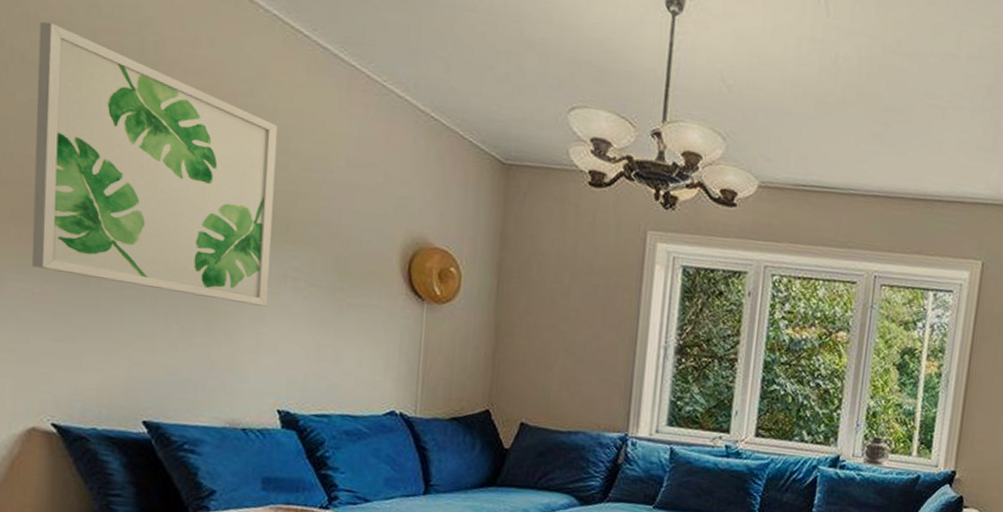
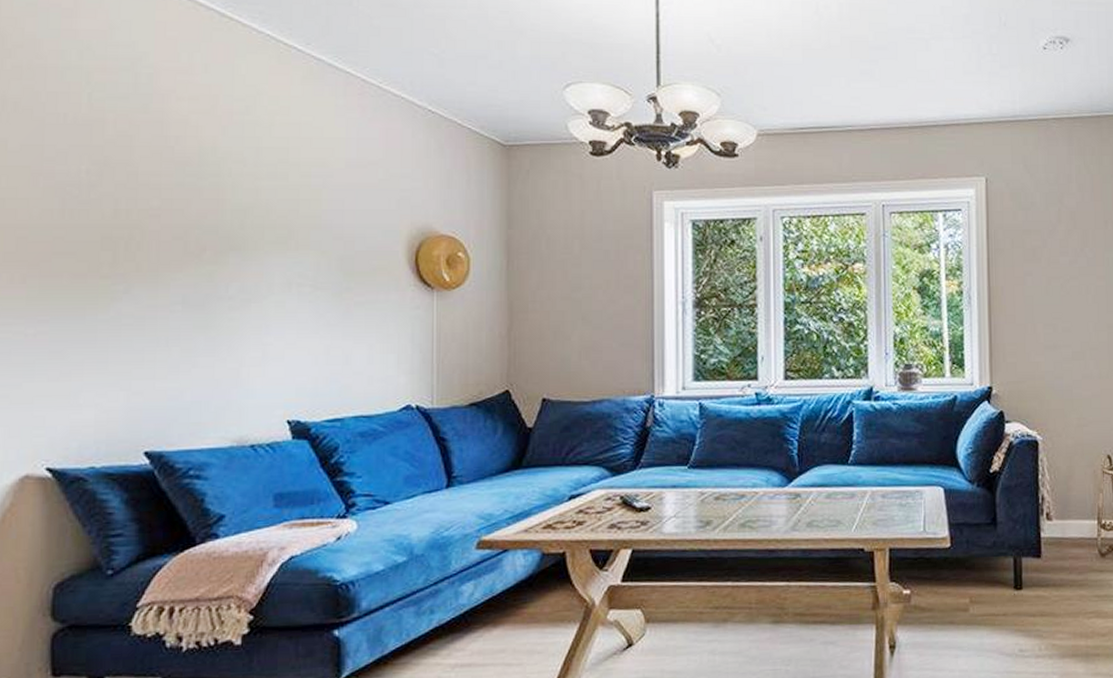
wall art: present [31,21,278,307] -> none [24,69,275,317]

